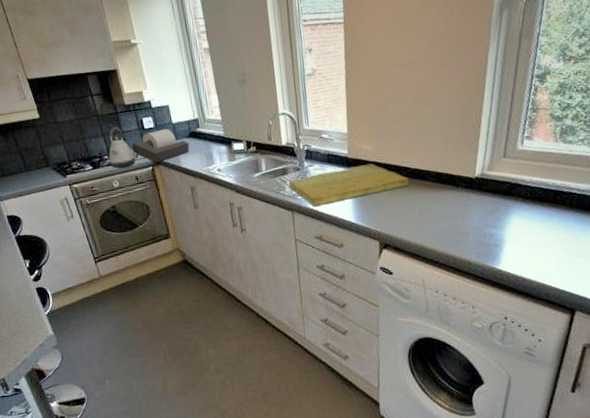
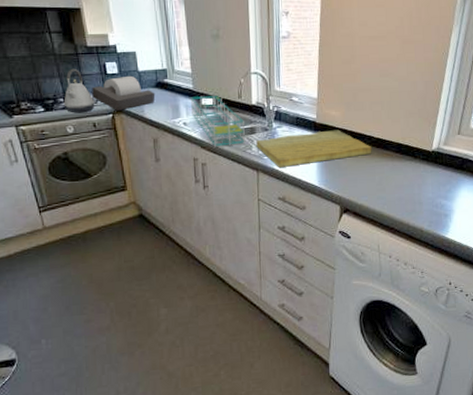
dish rack: none [222,139,278,191] -> present [190,95,245,147]

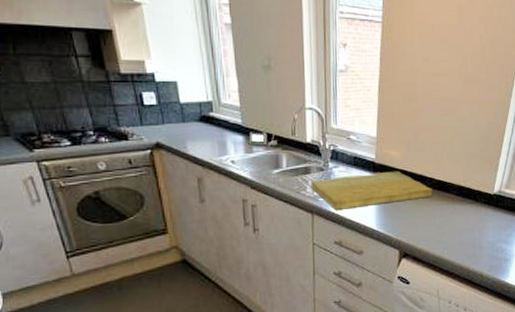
kettle: present [63,68,95,113] -> none [93,98,131,148]
paper towel holder: present [92,75,156,111] -> none [127,107,200,146]
dish rack: present [190,95,245,147] -> none [238,131,299,188]

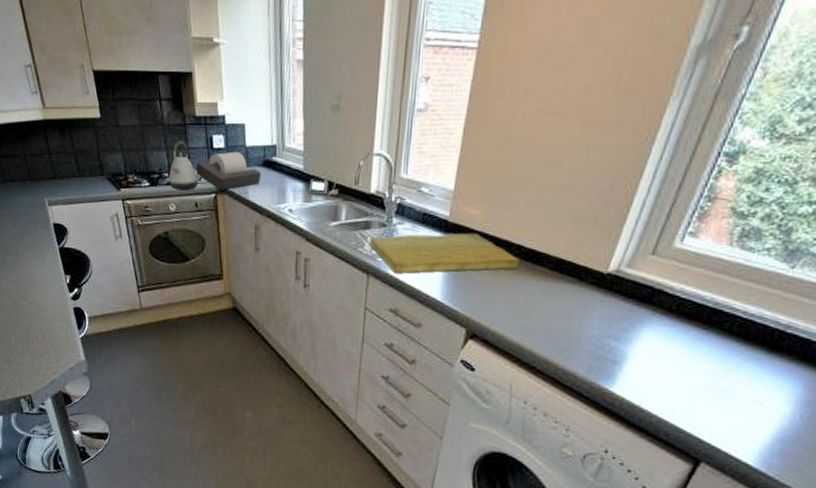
kettle: none [93,98,131,148] -> present [168,140,199,191]
paper towel holder: none [127,107,200,146] -> present [196,151,262,190]

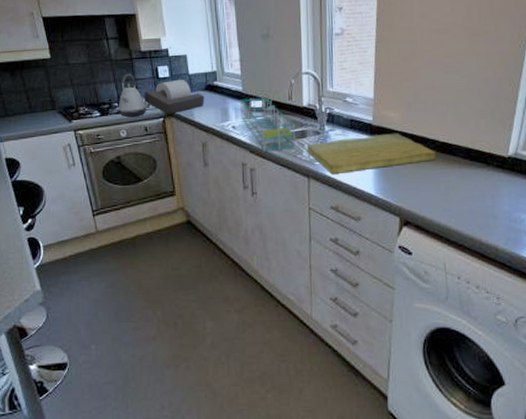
dish rack: none [299,179,359,241] -> present [239,97,296,152]

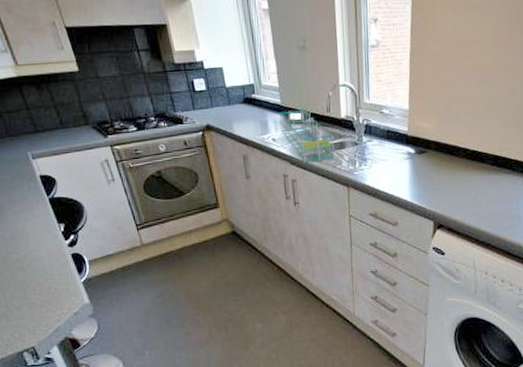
kettle: present [118,73,147,118] -> none [154,86,185,132]
paper towel holder: present [144,79,205,114] -> none [181,92,244,128]
cutting board: present [307,133,436,174] -> none [346,142,467,183]

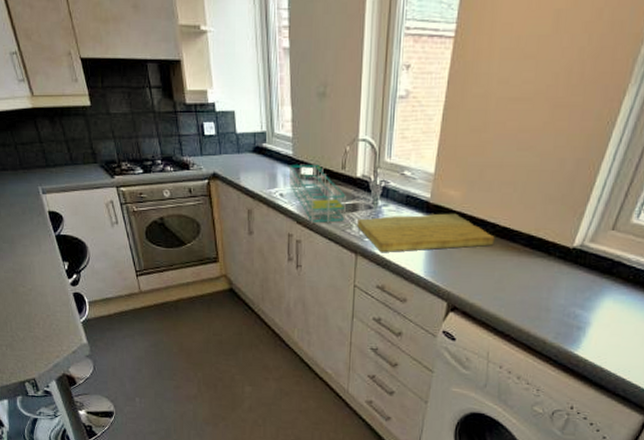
cutting board: none [346,142,467,183] -> present [357,213,495,252]

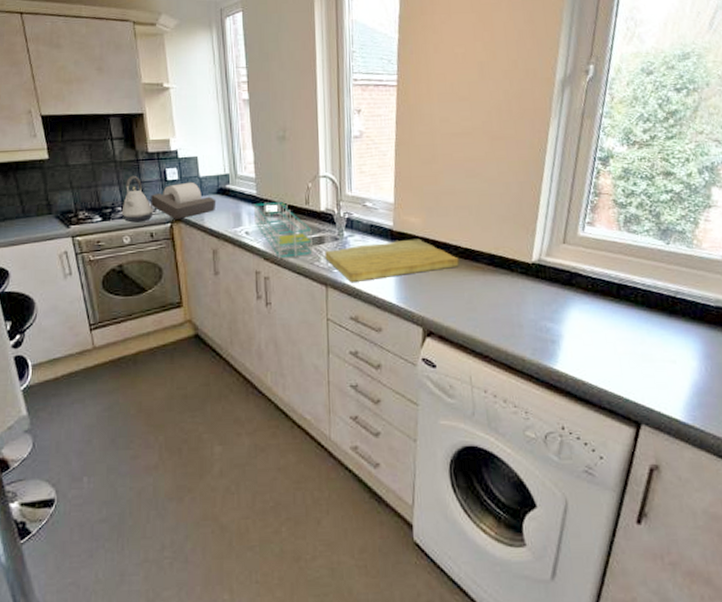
kettle: none [161,128,191,177] -> present [121,175,153,223]
paper towel holder: none [189,138,253,176] -> present [151,182,217,219]

